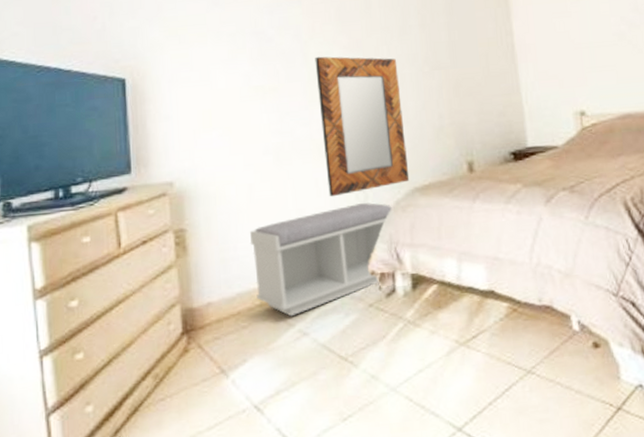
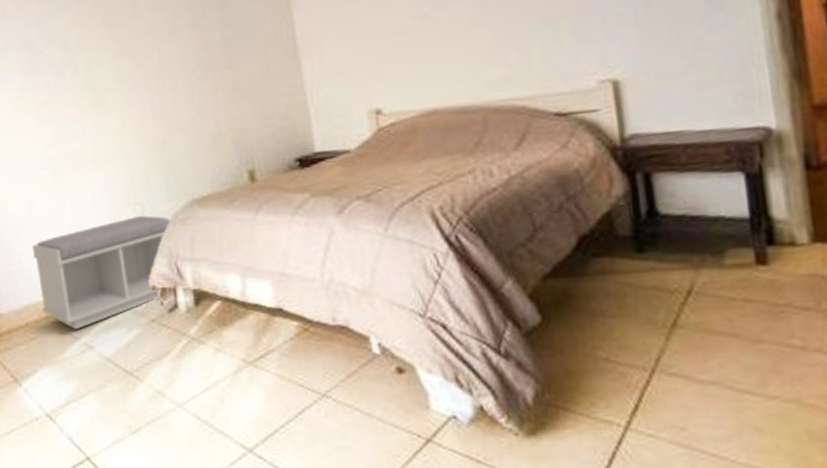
home mirror: present [315,56,410,197] -> none [84,62,187,211]

